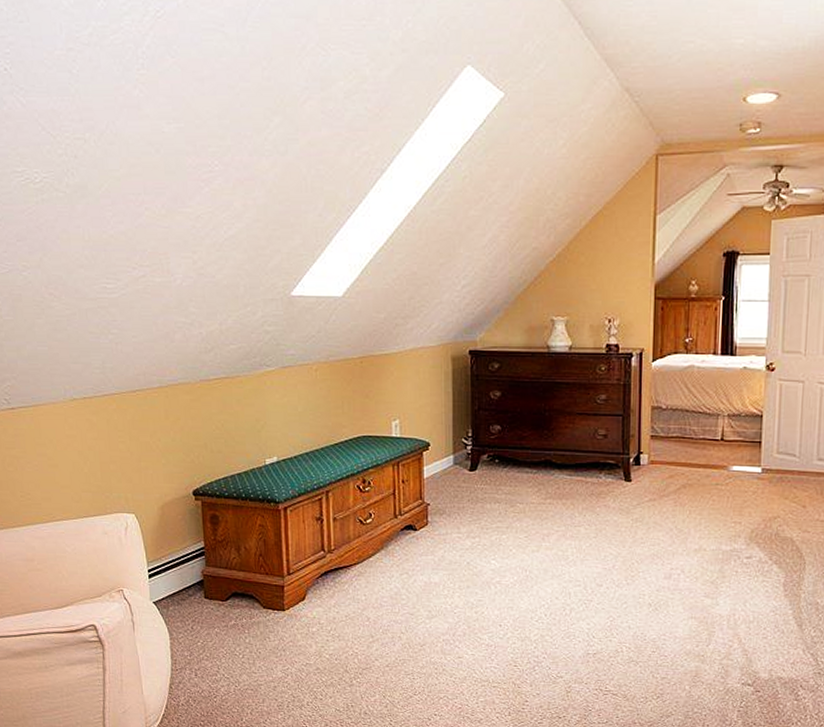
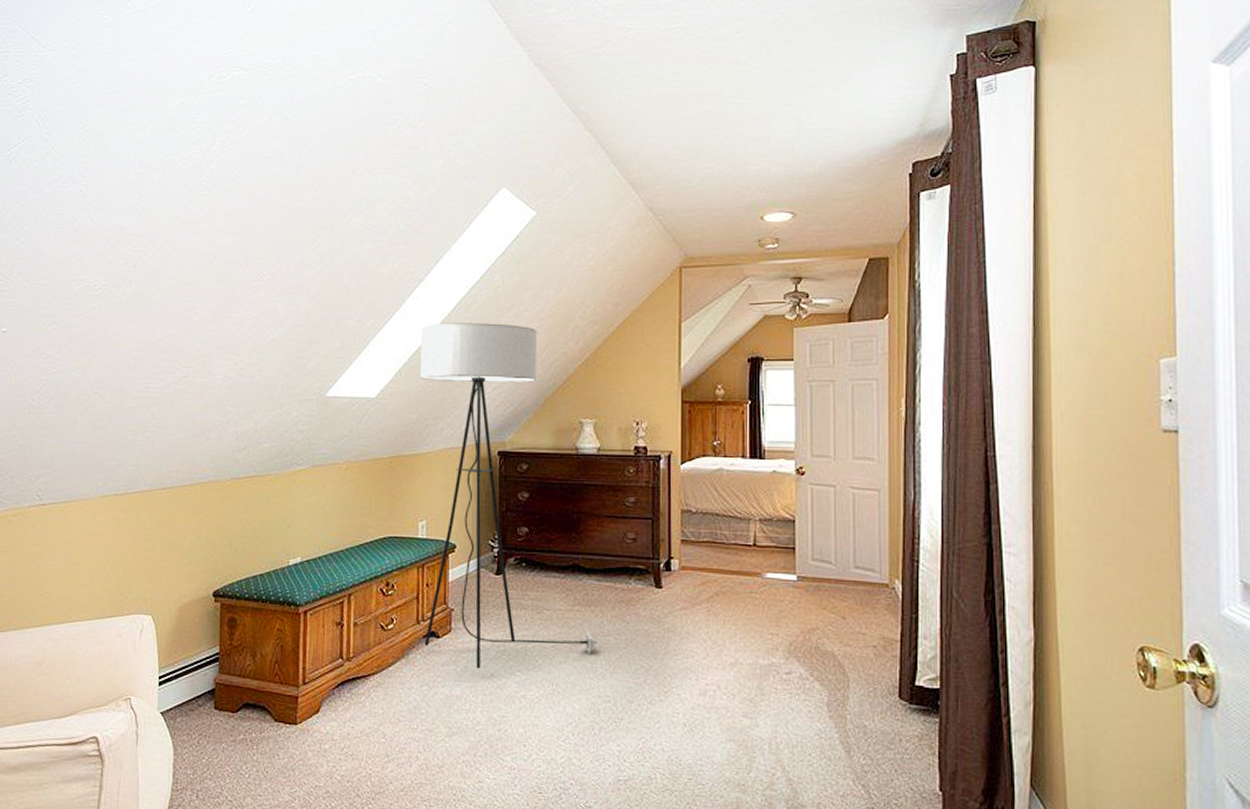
floor lamp: none [386,217,572,558] -> present [420,323,601,669]

